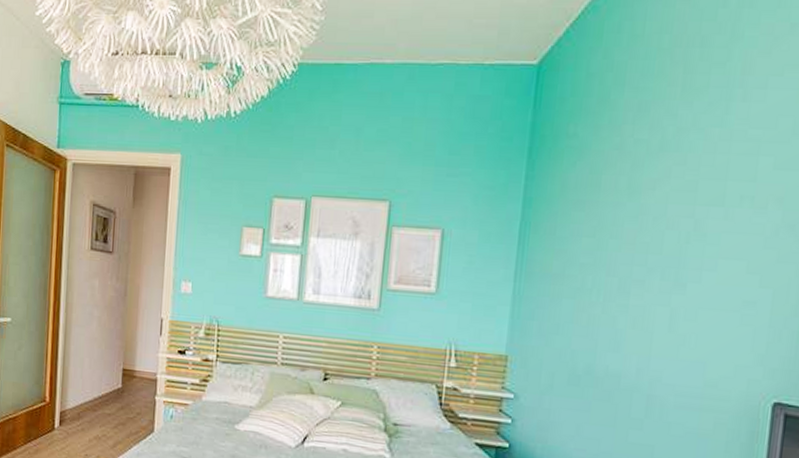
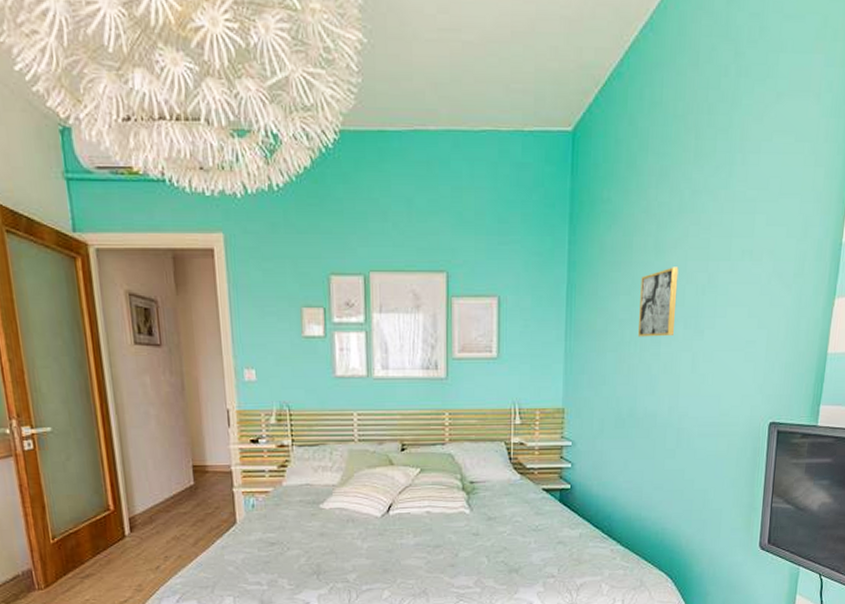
wall art: none [601,210,657,287] -> present [637,267,679,337]

